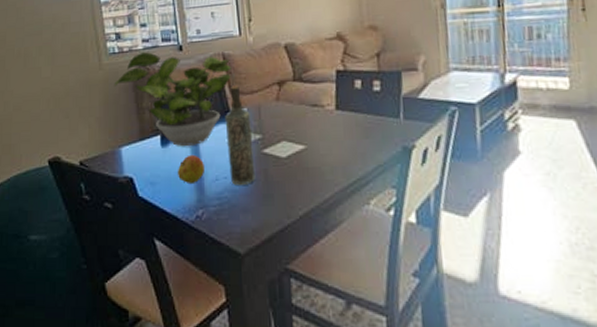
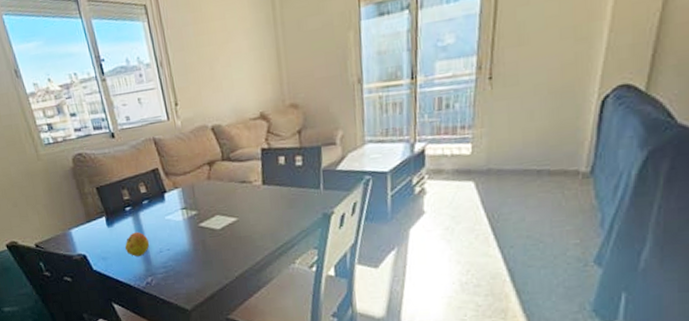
potted plant: present [115,52,232,147] -> none [55,141,164,226]
bottle: present [225,85,256,185] -> none [162,167,195,255]

